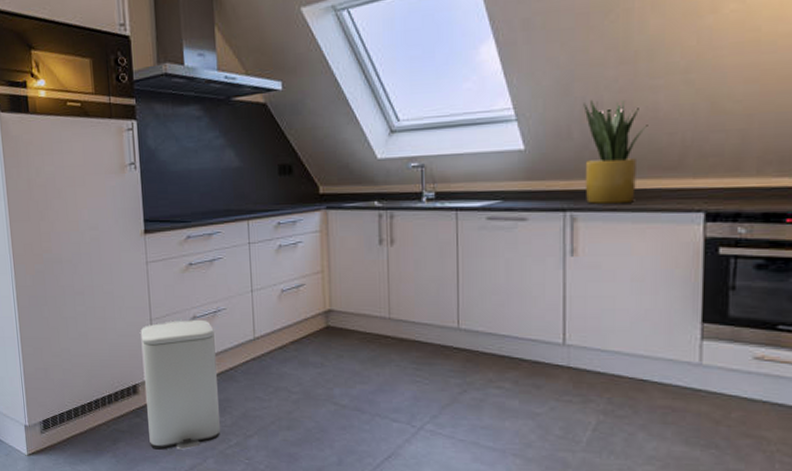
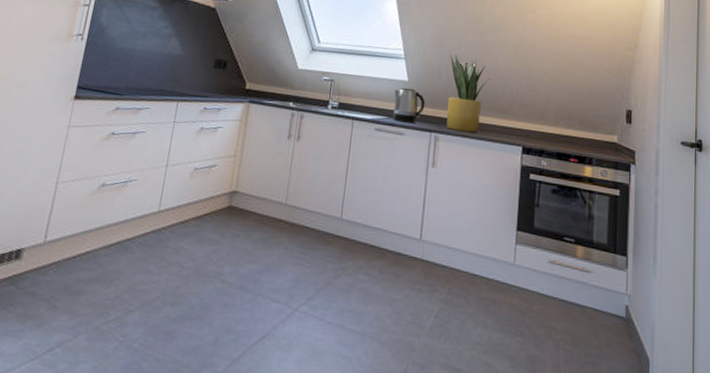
pedal bin: present [140,319,221,450] -> none [18,186,122,324]
kettle: none [507,158,553,204] -> present [393,87,425,123]

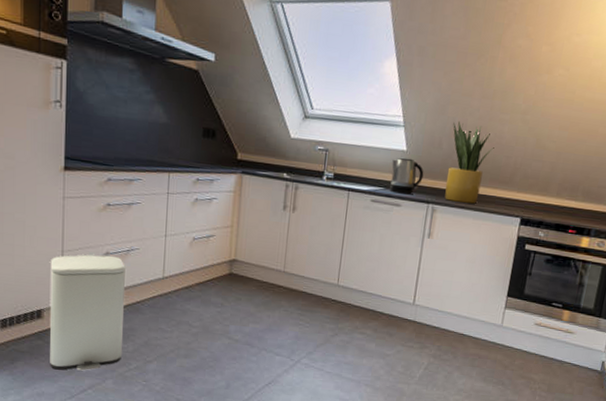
pedal bin: none [18,186,122,324] -> present [50,255,127,371]

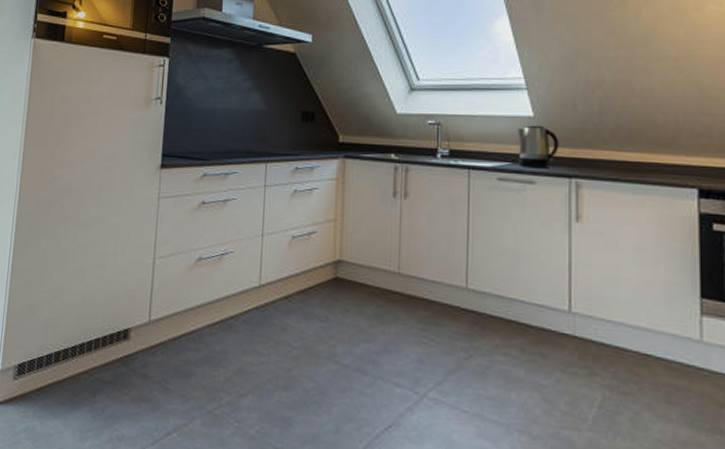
pedal bin: present [50,255,127,371] -> none [133,261,220,407]
planter: present [444,120,493,204] -> none [587,76,643,174]

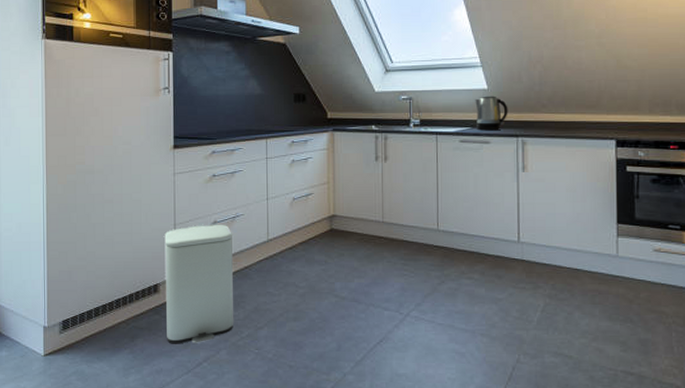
pedal bin: none [133,261,220,407] -> present [164,224,234,344]

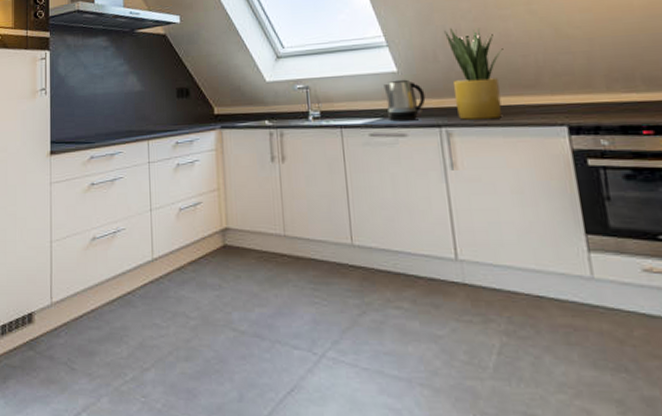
pedal bin: present [164,224,234,344] -> none [40,240,117,388]
planter: none [529,53,574,132] -> present [444,27,502,120]

